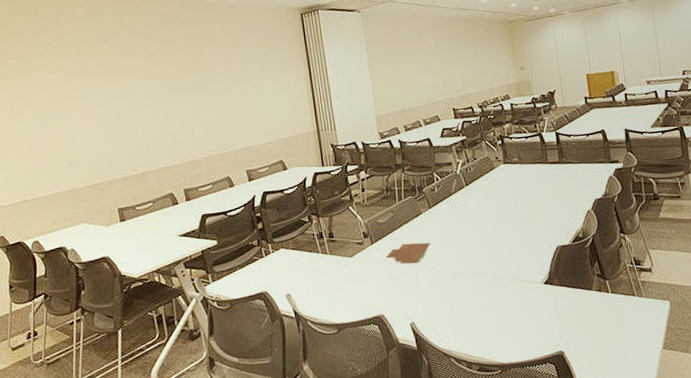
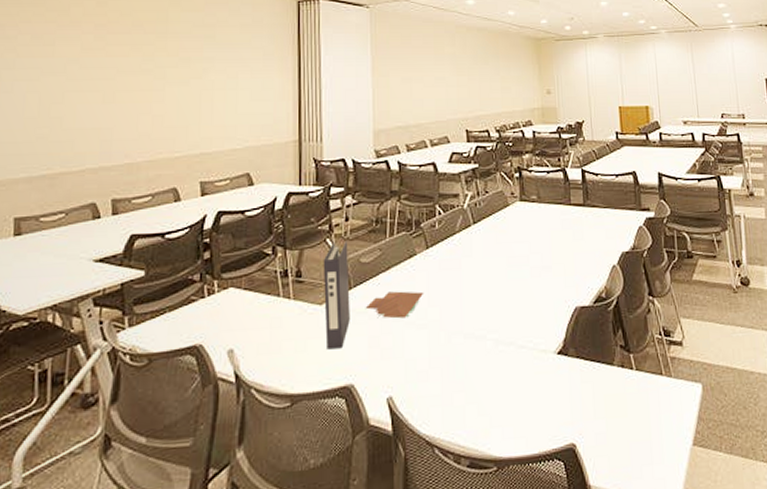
binder: none [348,207,375,290] -> present [323,241,350,350]

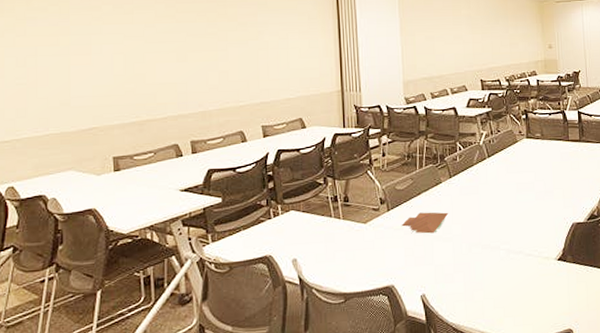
binder: present [323,241,350,350] -> none [365,172,389,258]

